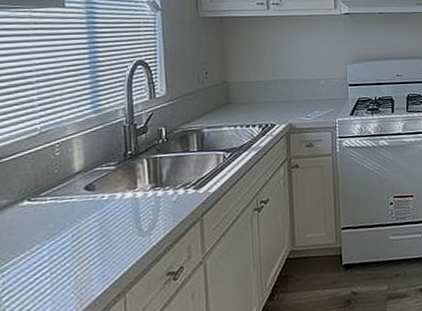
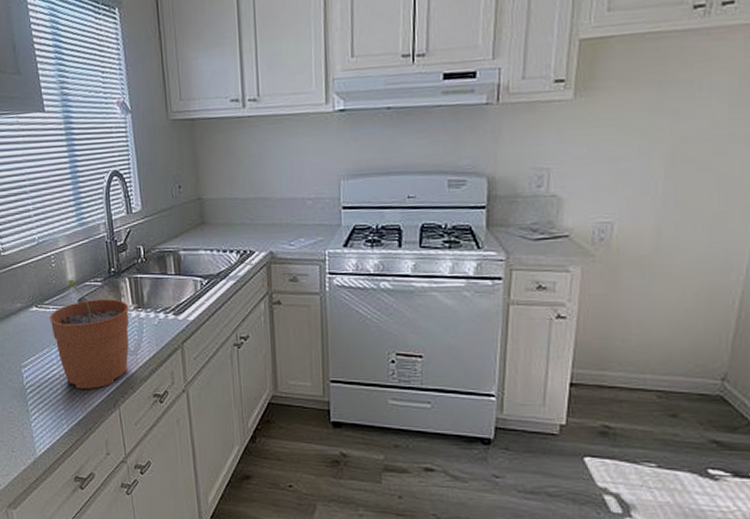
plant pot: none [45,166,145,284] -> present [49,279,129,389]

